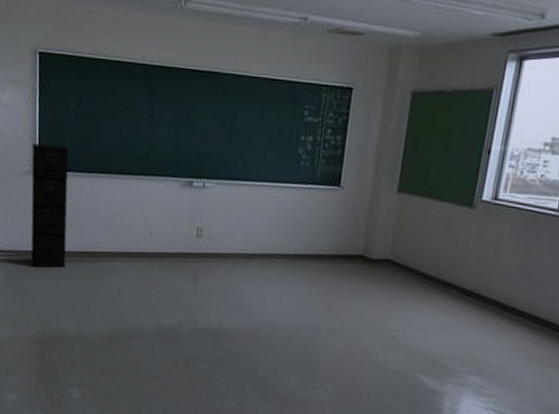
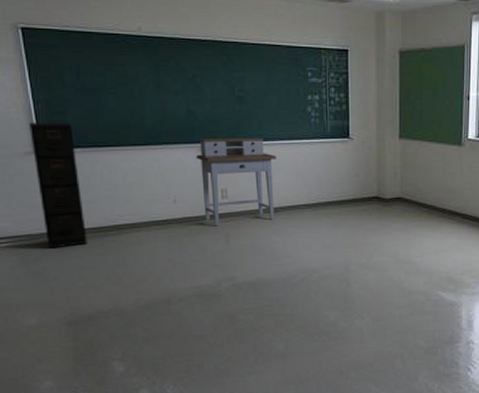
desk: none [176,173,258,267] -> present [195,137,277,227]

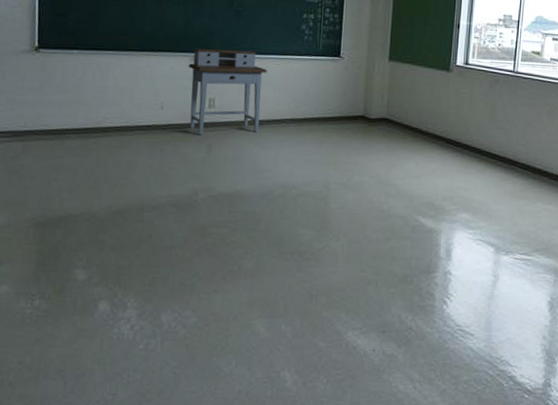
filing cabinet: present [29,122,87,248] -> none [29,22,72,147]

